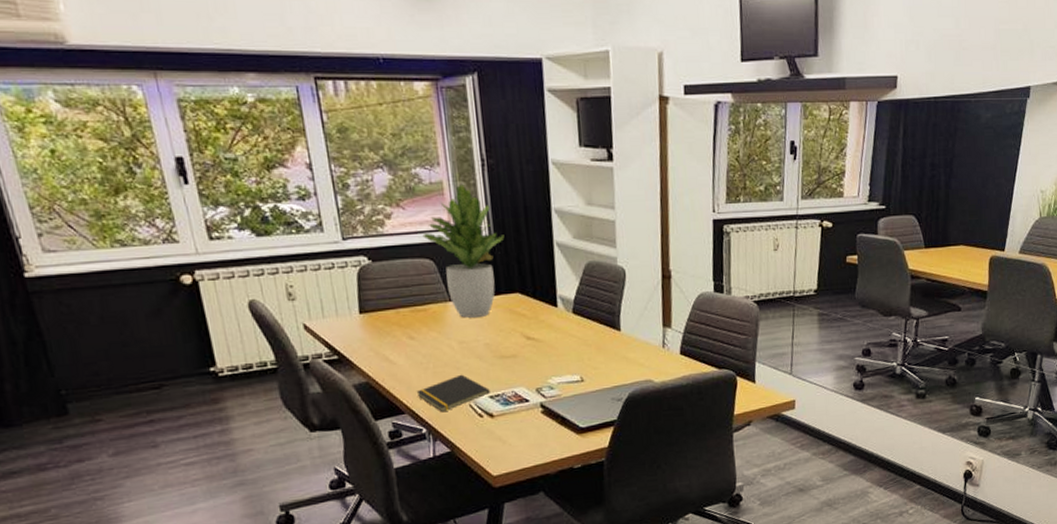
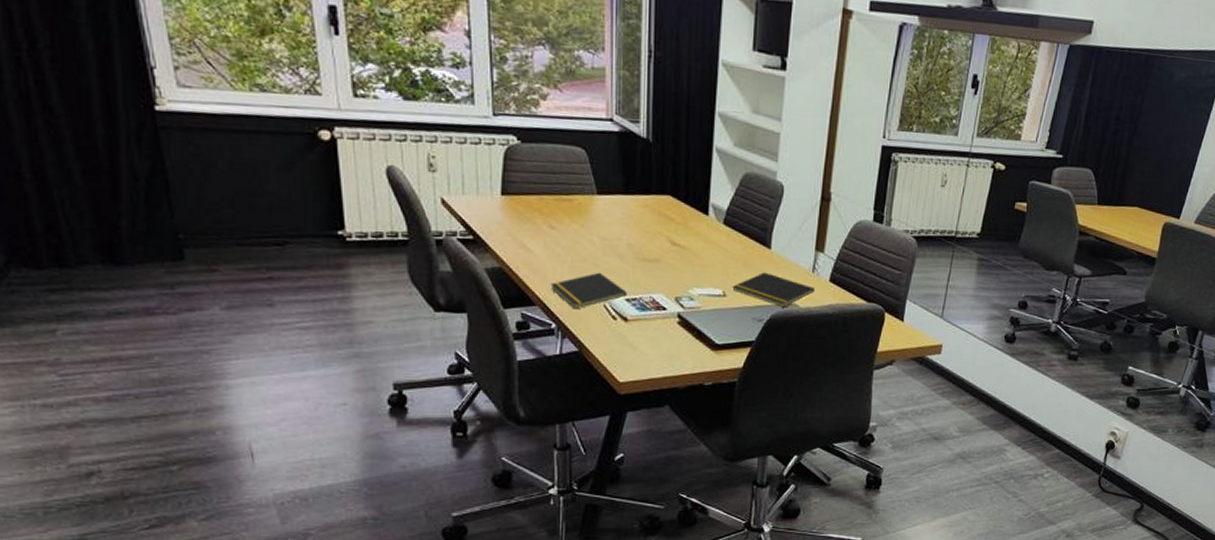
potted plant: present [422,185,505,318] -> none [577,74,663,215]
notepad: none [588,353,668,385] -> present [732,272,816,308]

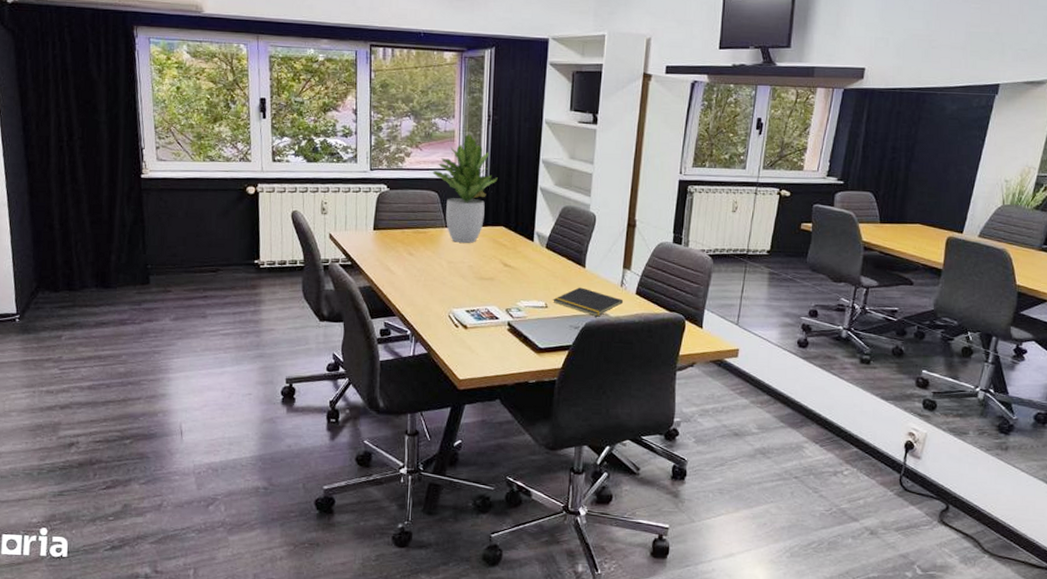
notepad: present [550,272,627,310] -> none [407,289,467,319]
potted plant: none [577,74,663,215] -> present [432,134,498,243]

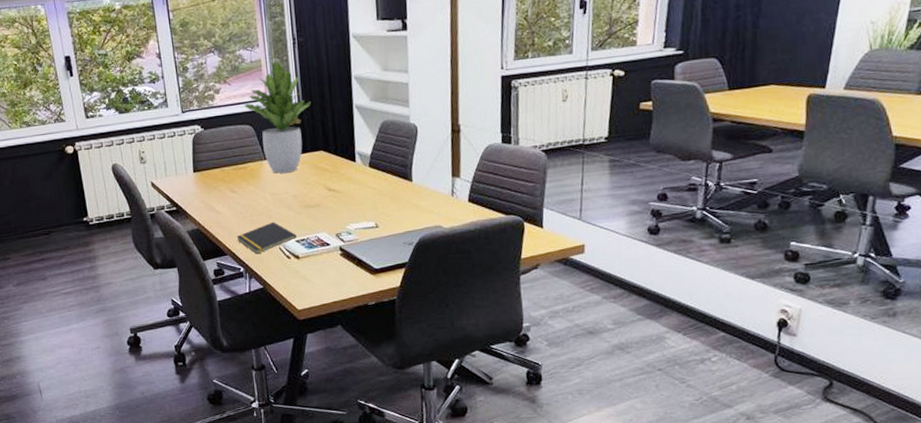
notepad: none [407,289,467,319] -> present [236,221,297,254]
notepad: present [553,287,624,317] -> none [383,202,457,231]

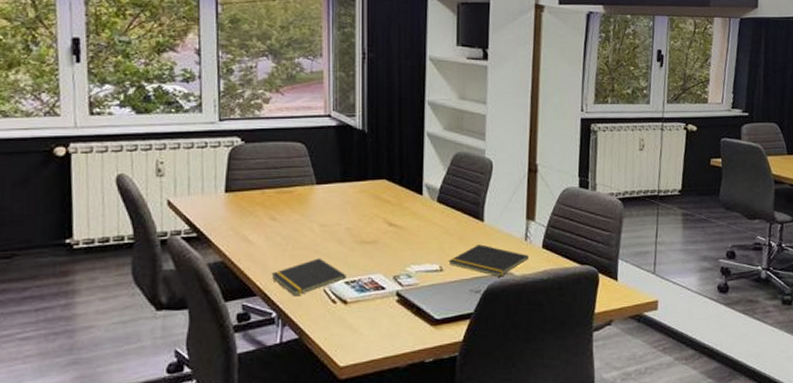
potted plant: present [244,61,311,174] -> none [297,75,377,201]
notepad: none [383,202,457,231] -> present [448,244,530,277]

